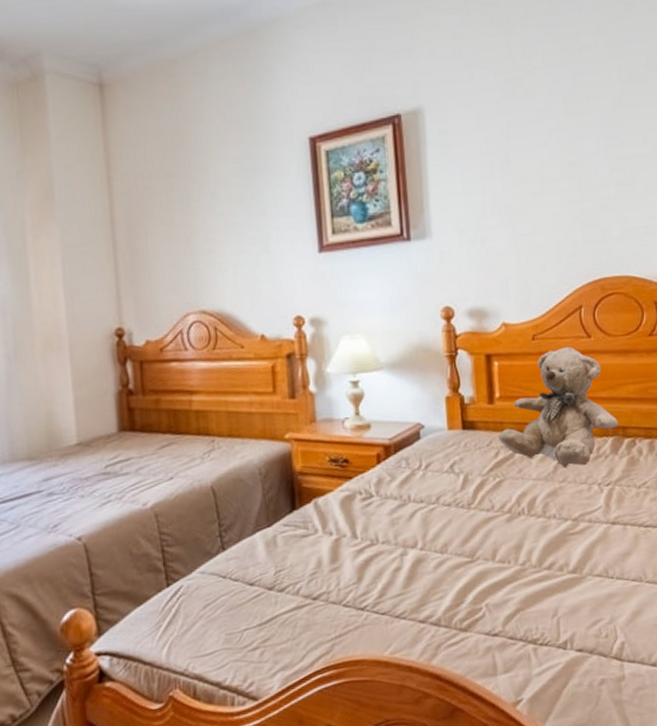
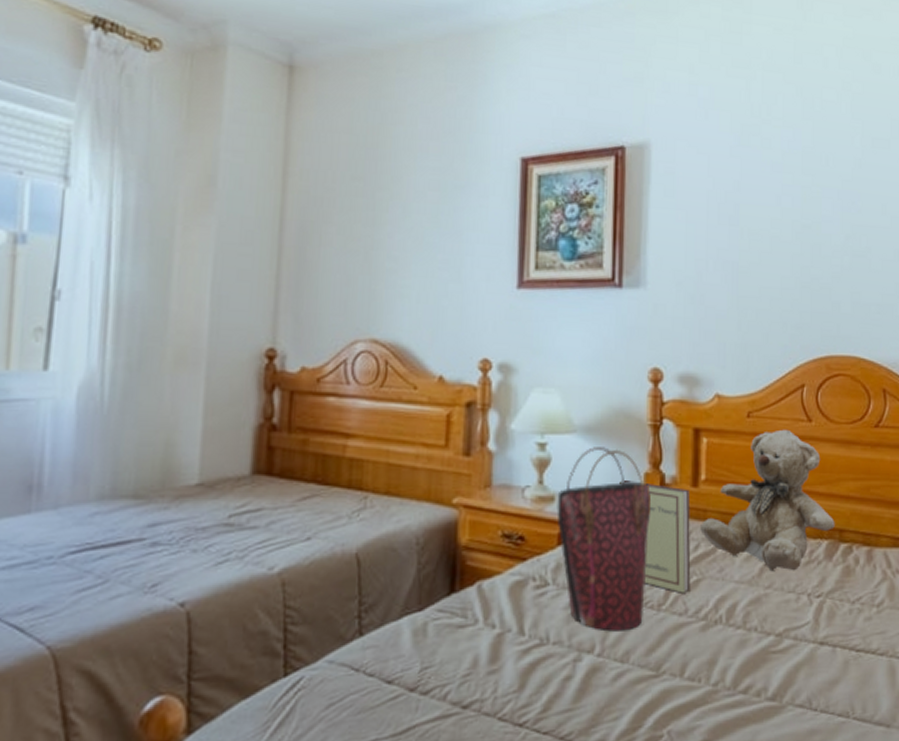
handbag: none [372,379,457,529] -> present [557,447,652,631]
book: none [425,404,495,493] -> present [620,481,691,593]

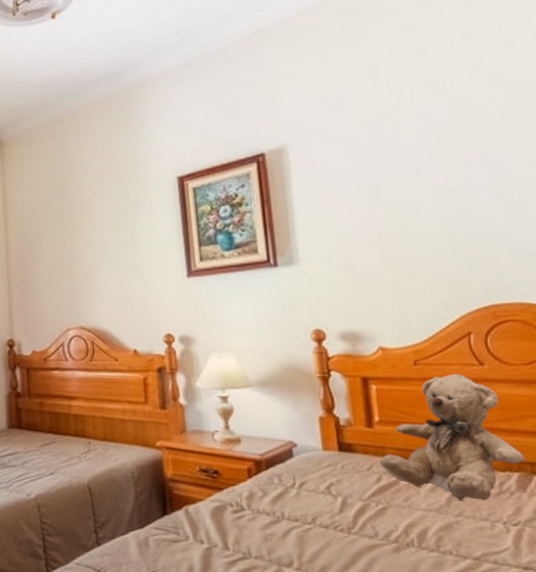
handbag: present [557,447,652,631] -> none [242,397,335,550]
book: present [620,481,691,593] -> none [297,424,378,519]

